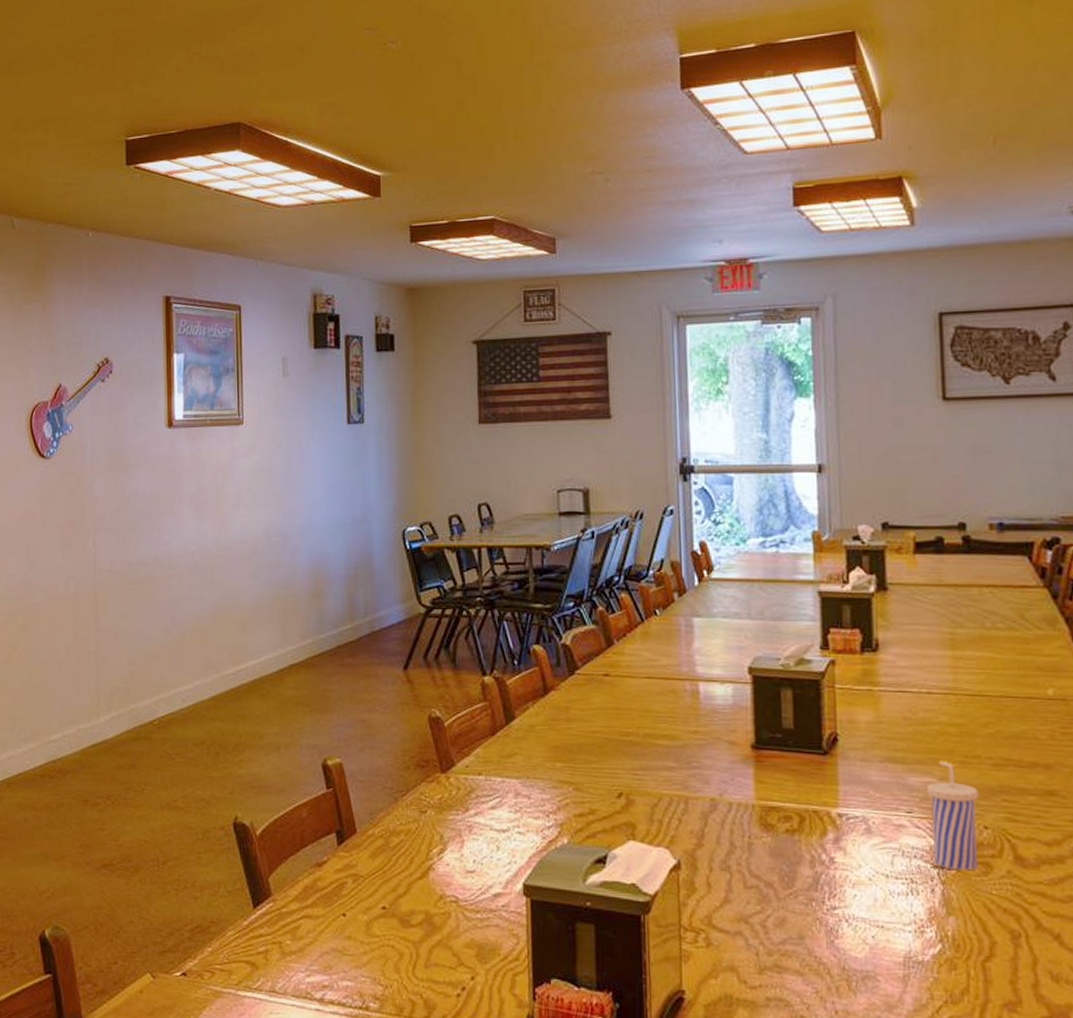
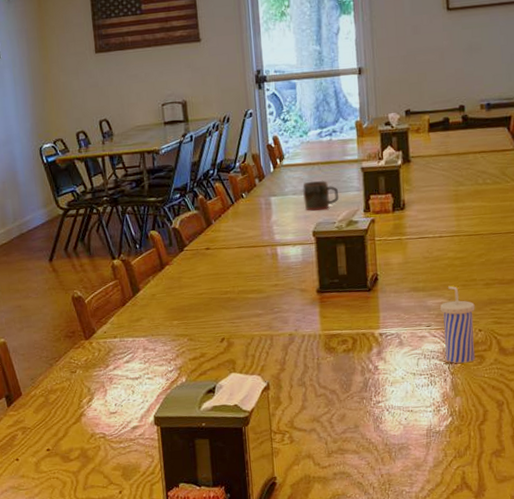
mug: none [736,602,787,641] -> present [302,180,339,211]

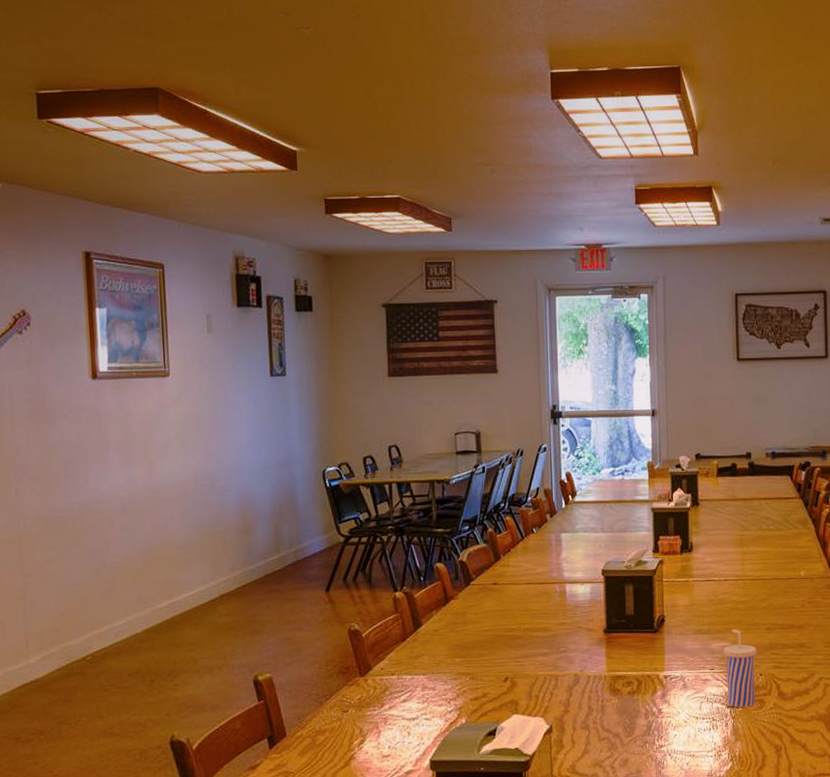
mug: present [302,180,339,211] -> none [593,518,629,549]

